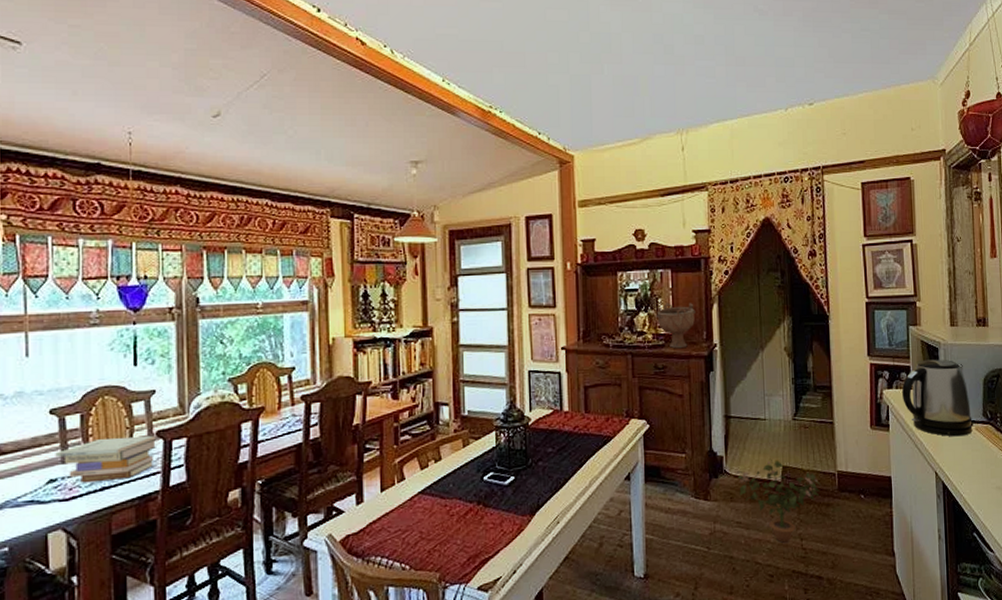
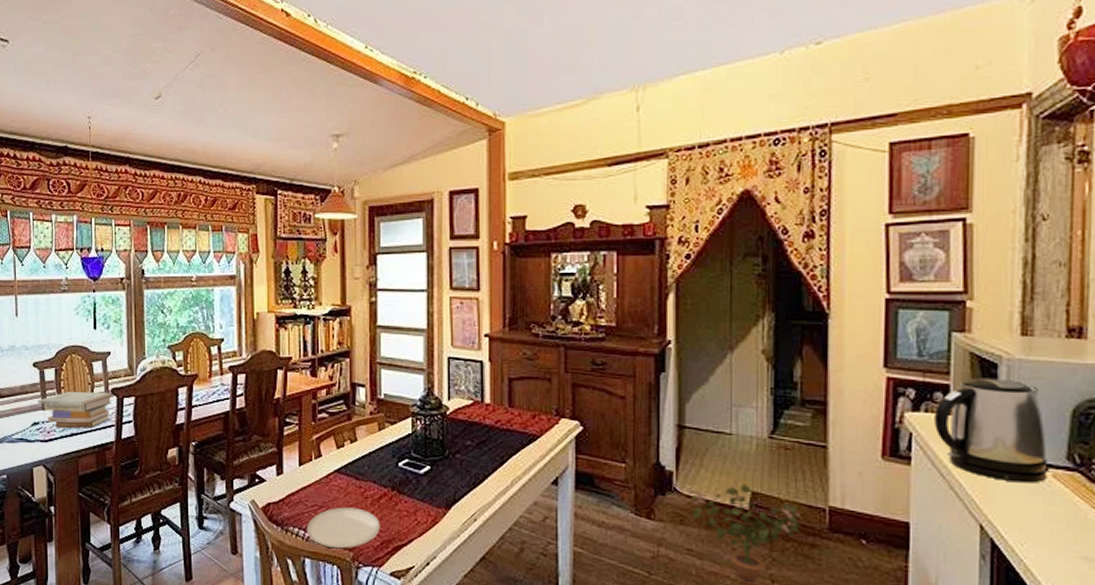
plate: none [389,527,467,573] -> present [306,507,380,549]
decorative bowl: present [655,302,696,349] -> none [595,290,646,344]

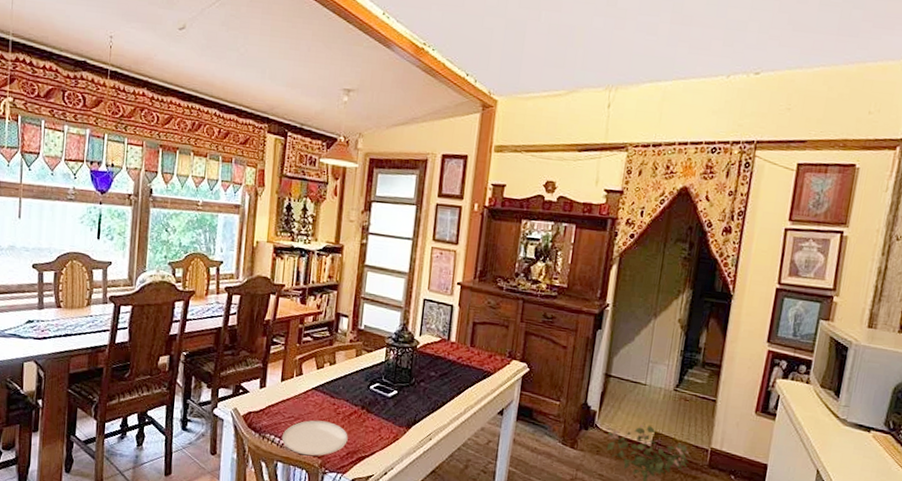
books: present [37,391,111,429] -> none [34,295,109,331]
kettle: present [933,378,1048,484] -> none [796,356,873,441]

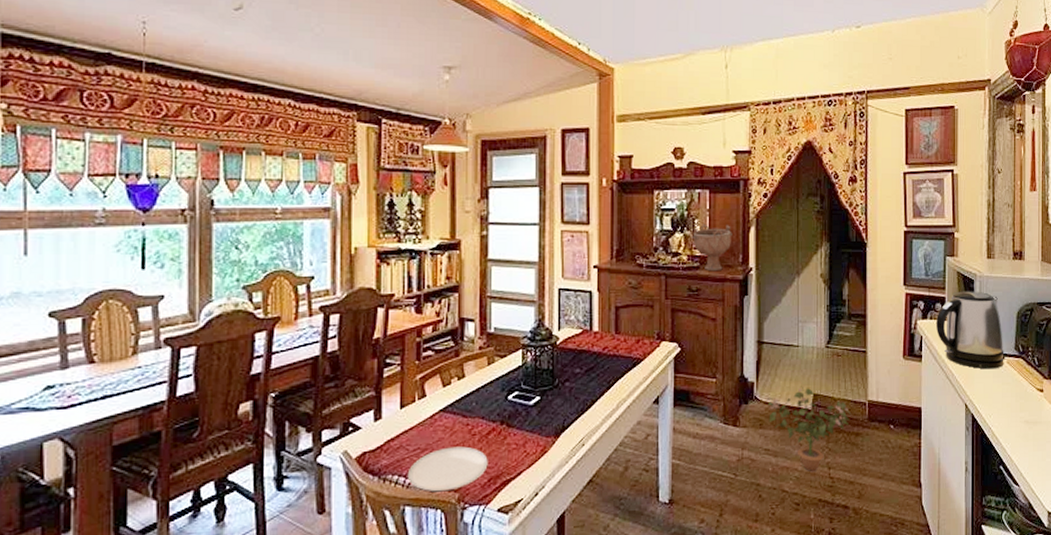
decorative bowl: none [552,256,594,303] -> present [691,224,732,272]
kettle: none [796,356,873,441] -> present [935,291,1004,370]

